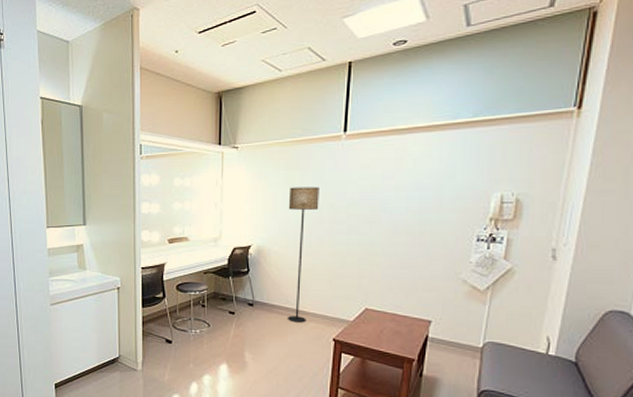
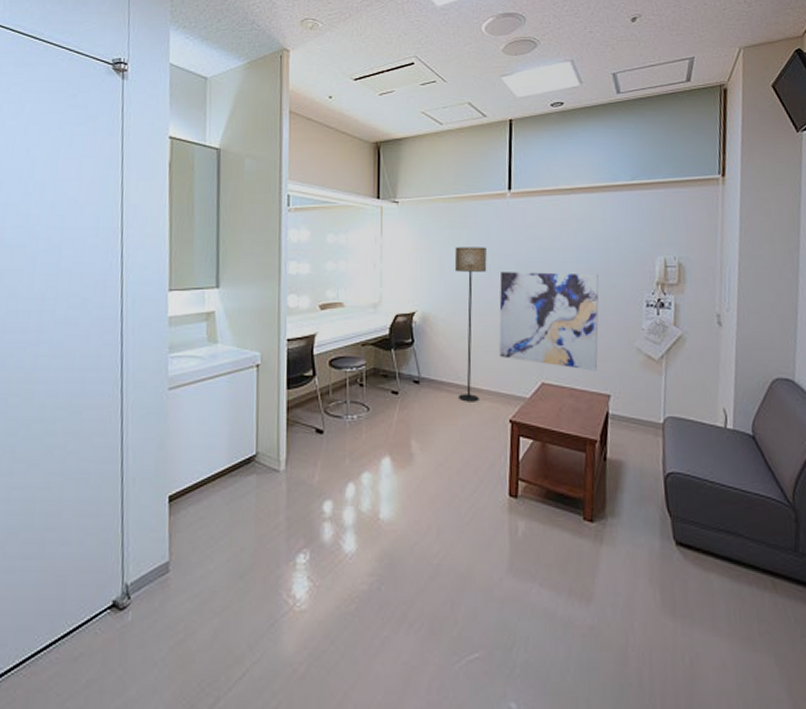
wall art: none [327,209,429,299] -> present [499,272,599,371]

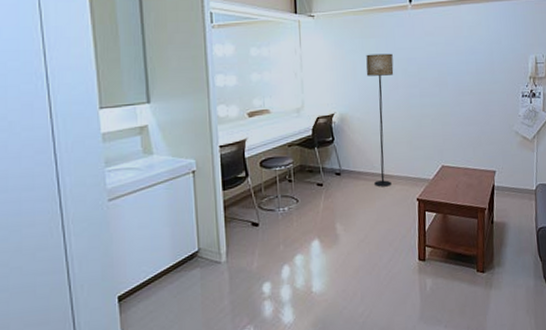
wall art: present [499,272,599,371] -> none [405,72,486,153]

